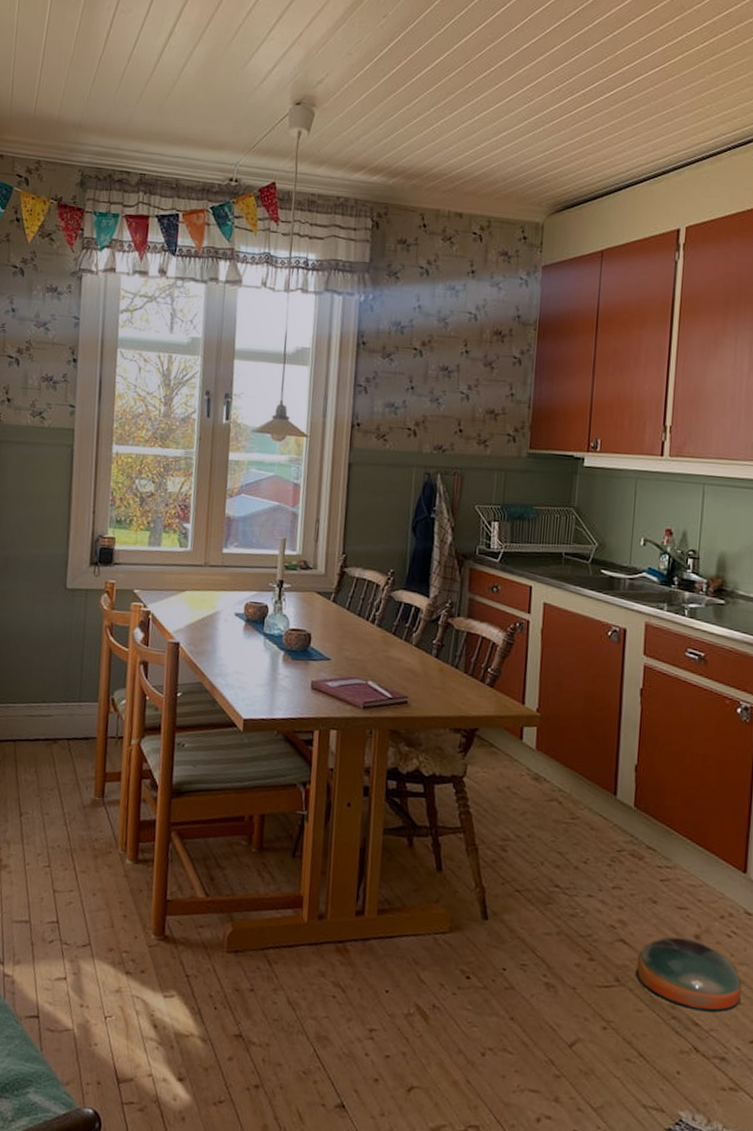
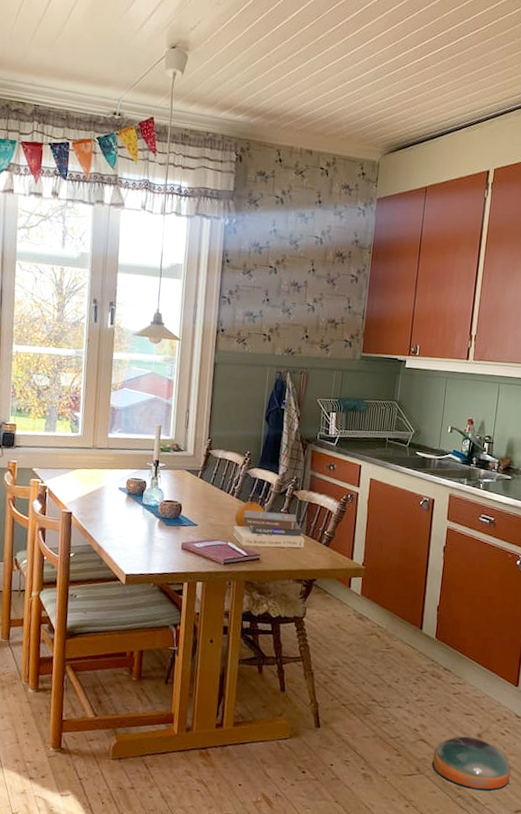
books: none [373,641,464,689] -> present [232,510,305,548]
fruit: none [375,630,414,663] -> present [234,501,266,528]

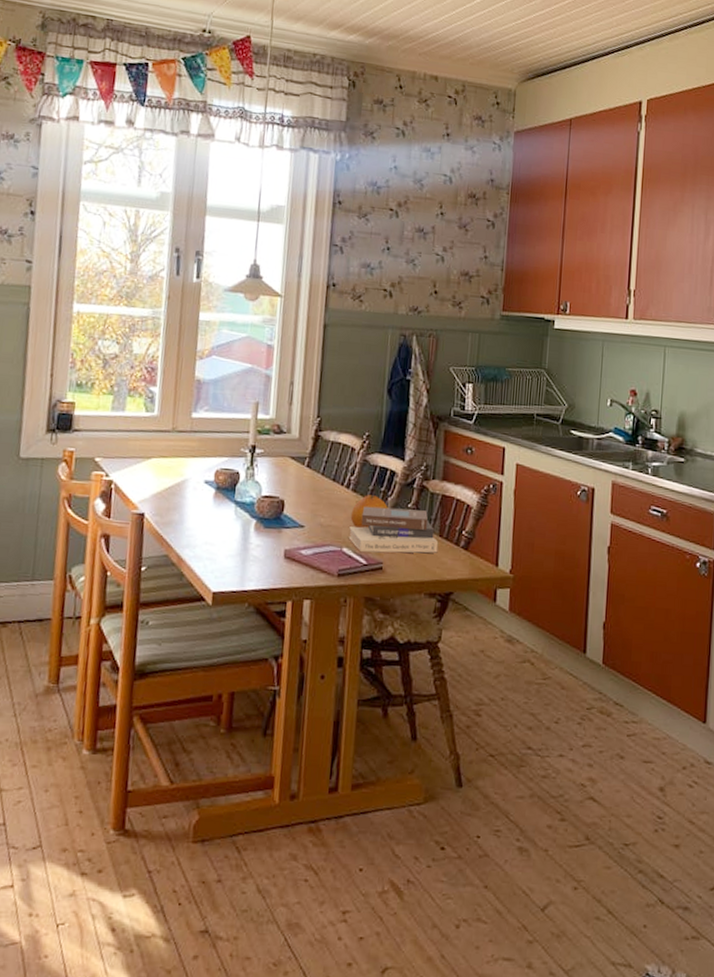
pet bowl: present [432,735,511,791] -> none [605,790,702,863]

